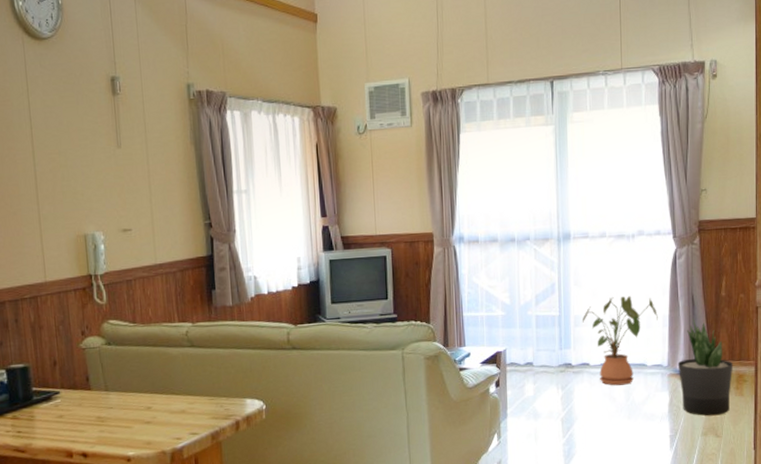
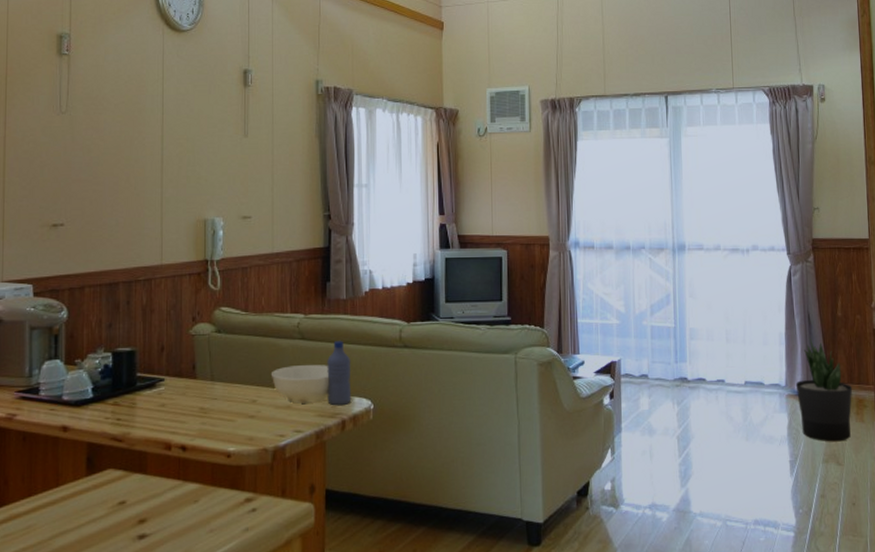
bowl: none [163,370,222,408] -> present [270,364,330,404]
water bottle: none [217,346,244,409] -> present [327,341,352,406]
house plant: present [583,296,658,386] -> none [698,311,774,404]

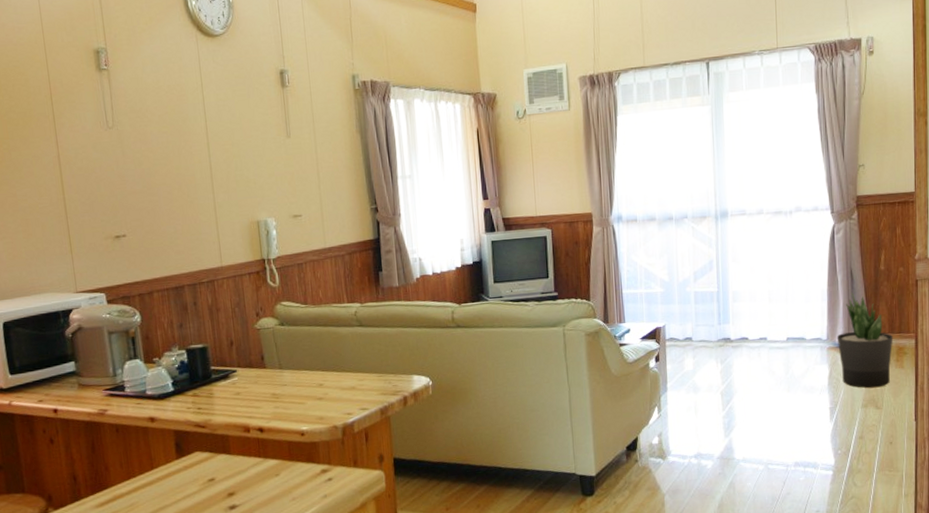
bowl: present [270,364,330,404] -> none [334,348,390,385]
water bottle: present [327,341,352,406] -> none [385,325,411,385]

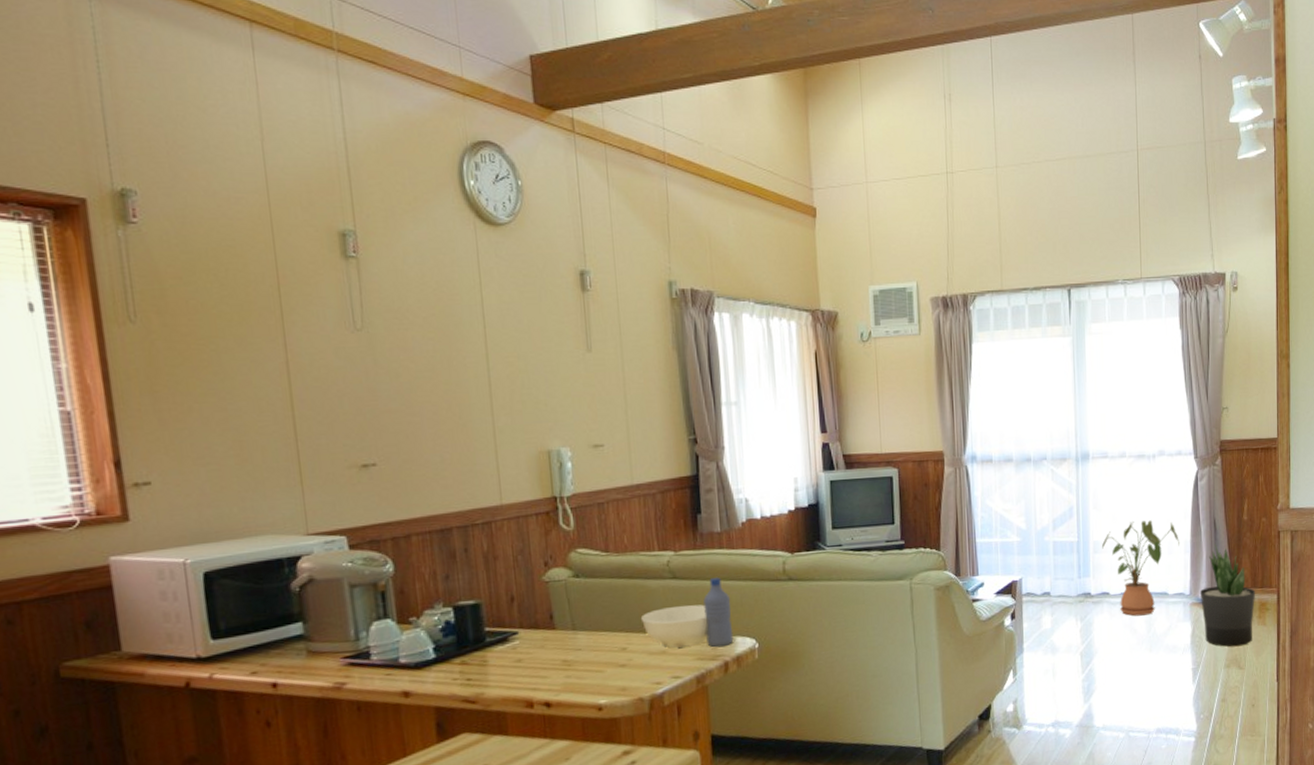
bowl: none [334,348,390,385] -> present [640,604,708,648]
water bottle: none [385,325,411,385] -> present [703,577,734,648]
house plant: none [741,271,816,360] -> present [1102,520,1179,616]

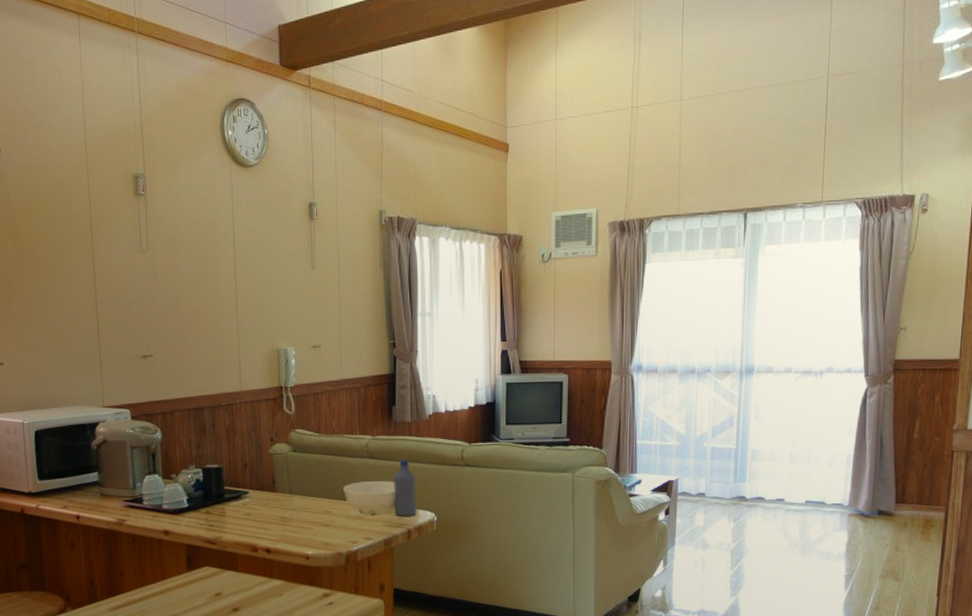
house plant: present [1102,520,1179,616] -> none [761,433,842,522]
planter: present [1199,543,1256,647] -> none [859,458,921,559]

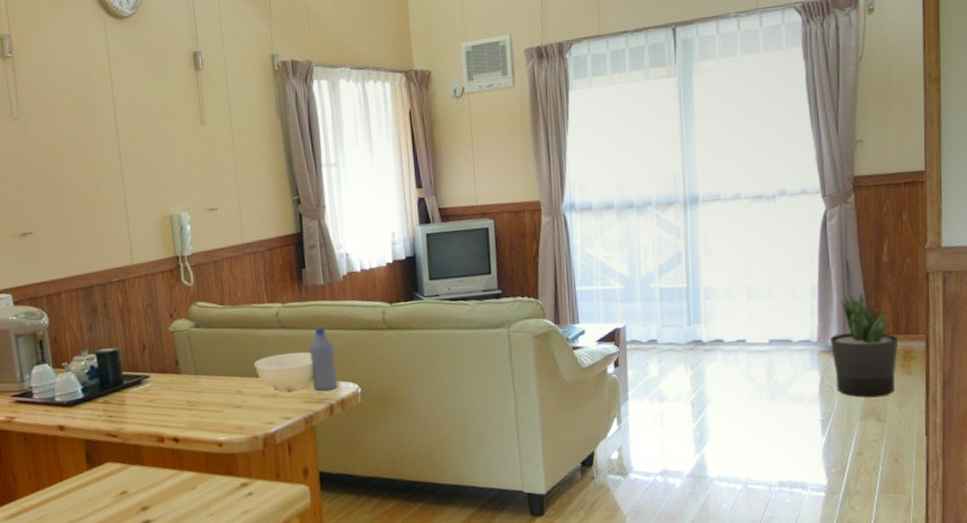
planter: none [859,458,921,559] -> present [829,286,899,398]

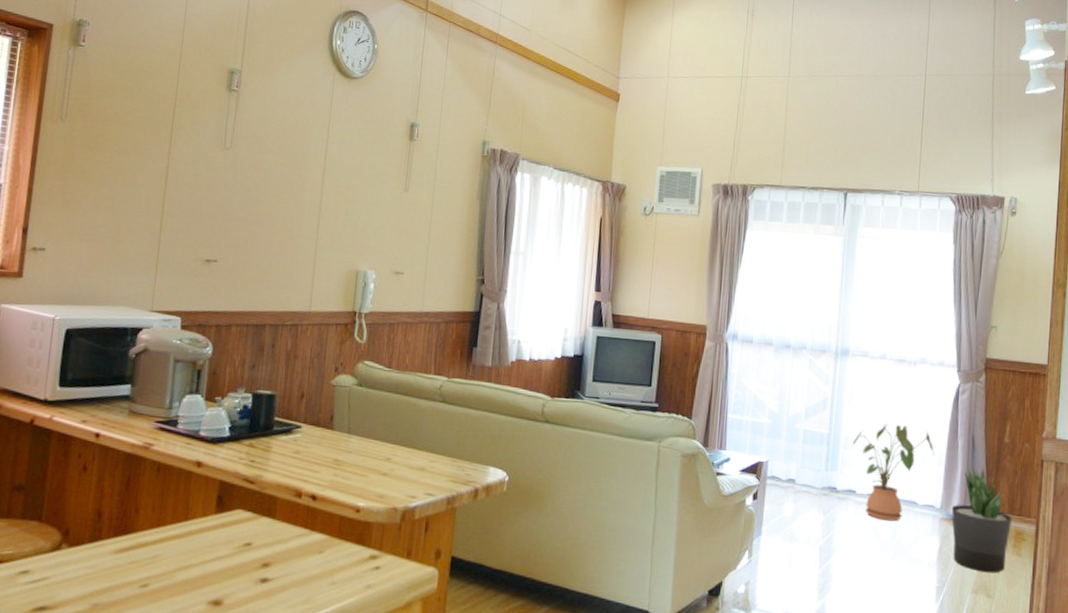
bowl: present [253,352,314,392] -> none [407,427,467,468]
water bottle: present [309,327,338,392] -> none [462,408,490,475]
house plant: none [715,264,805,365] -> present [853,424,934,522]

